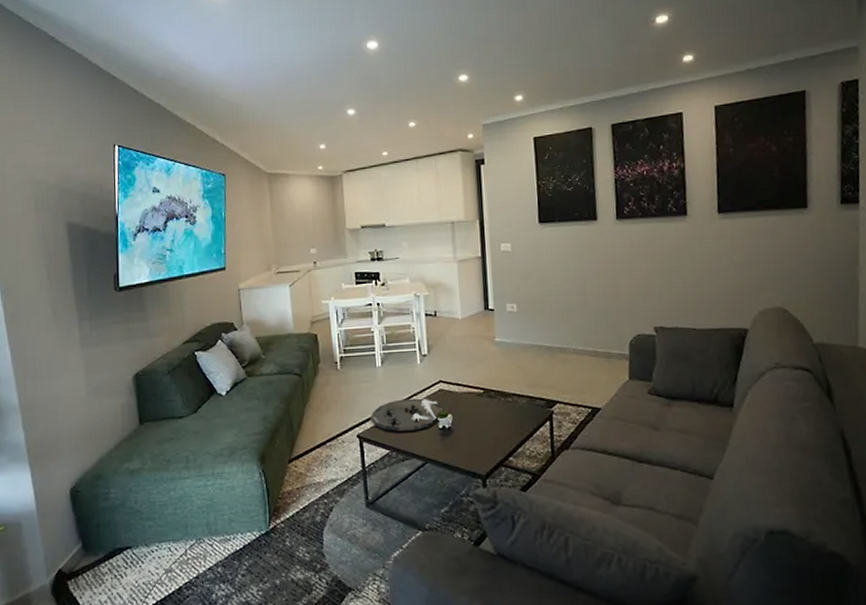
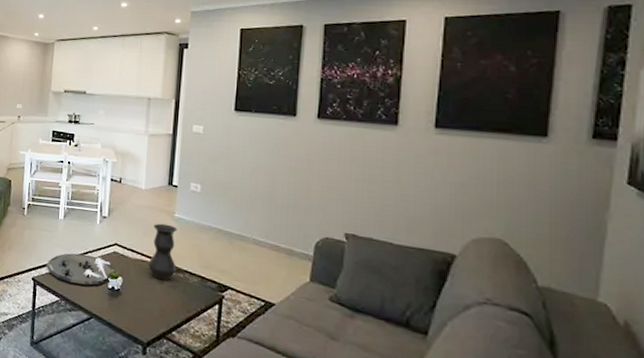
vase: none [475,350,504,409] -> present [148,223,178,282]

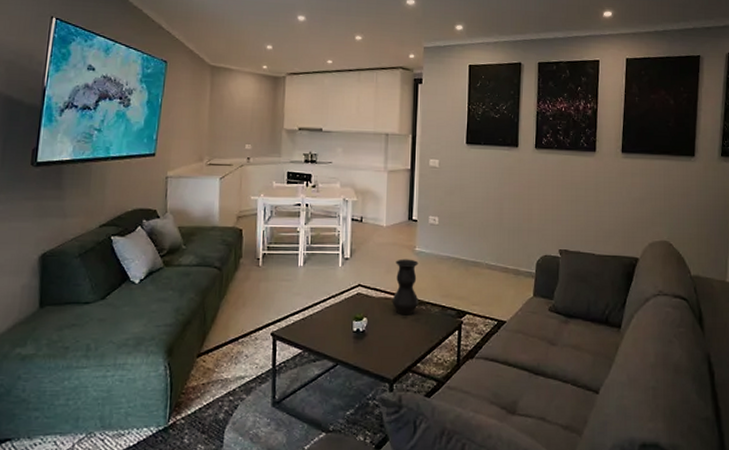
decorative tray: present [46,253,116,287] -> none [286,300,360,334]

